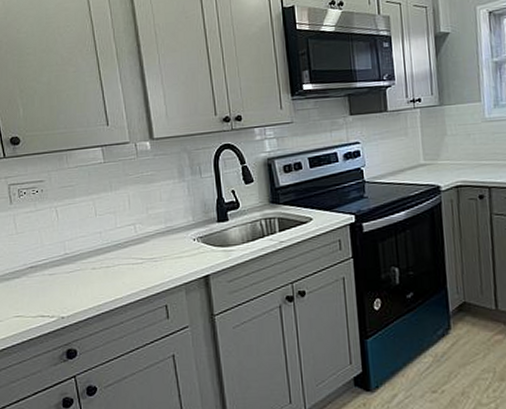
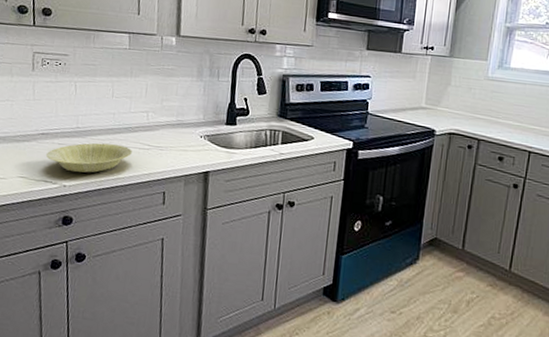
bowl: none [38,264,126,302] -> present [45,143,132,173]

